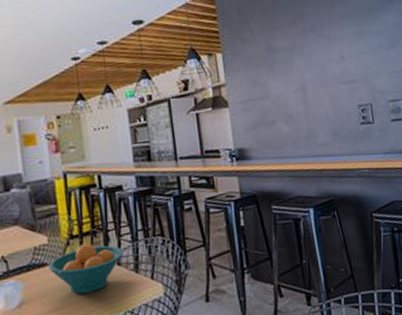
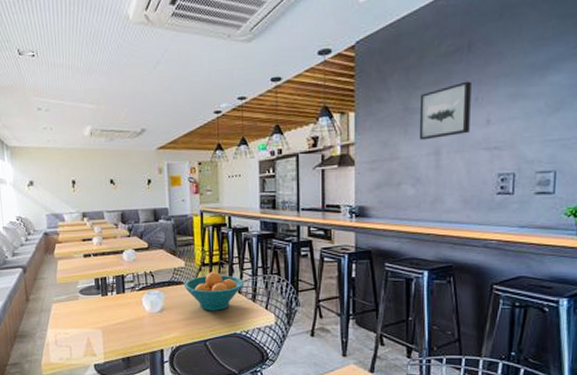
wall art: none [280,21,328,78] -> present [419,81,471,140]

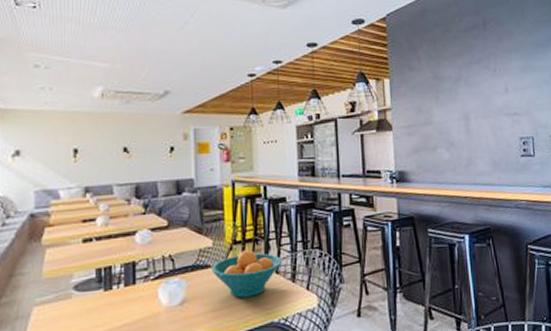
wall art: present [419,81,471,140] -> none [447,54,492,106]

